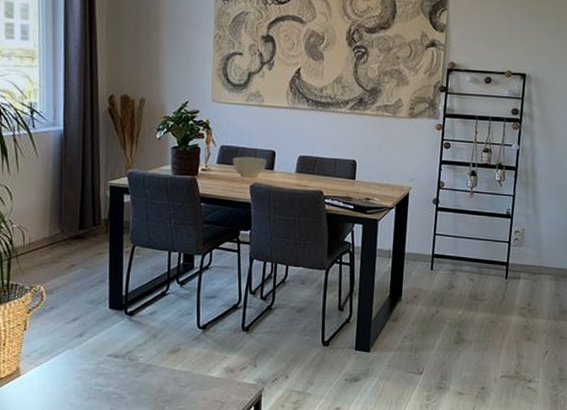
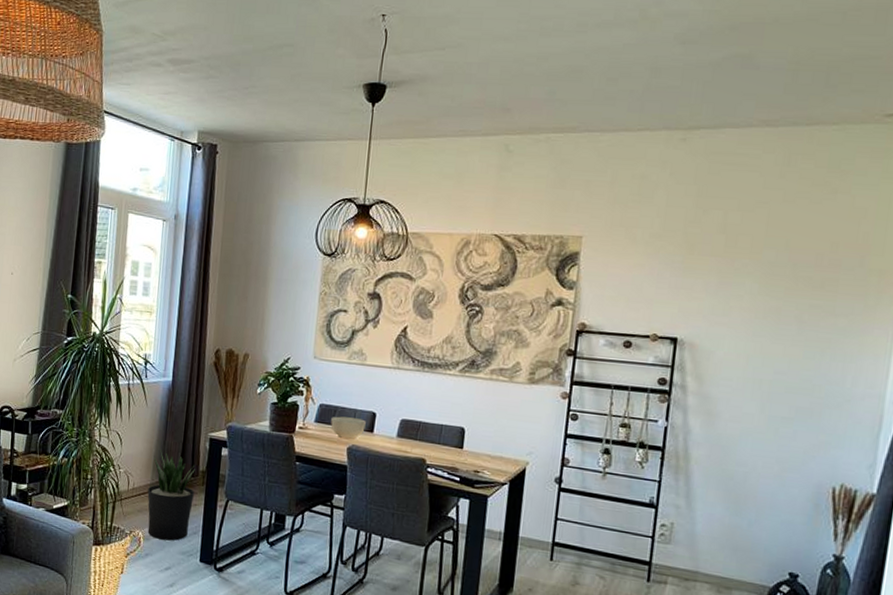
planter: none [46,200,98,292] -> present [147,449,195,541]

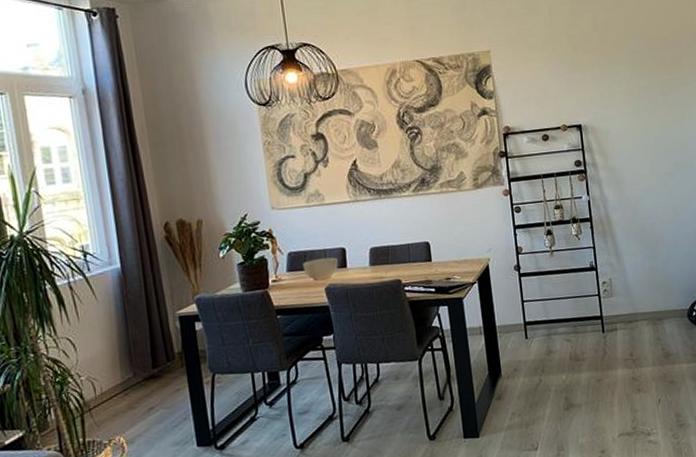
planter: present [147,449,195,541] -> none [118,342,177,439]

